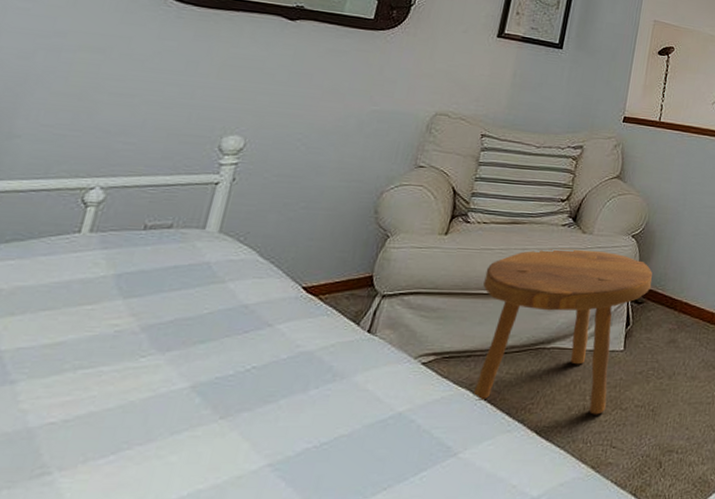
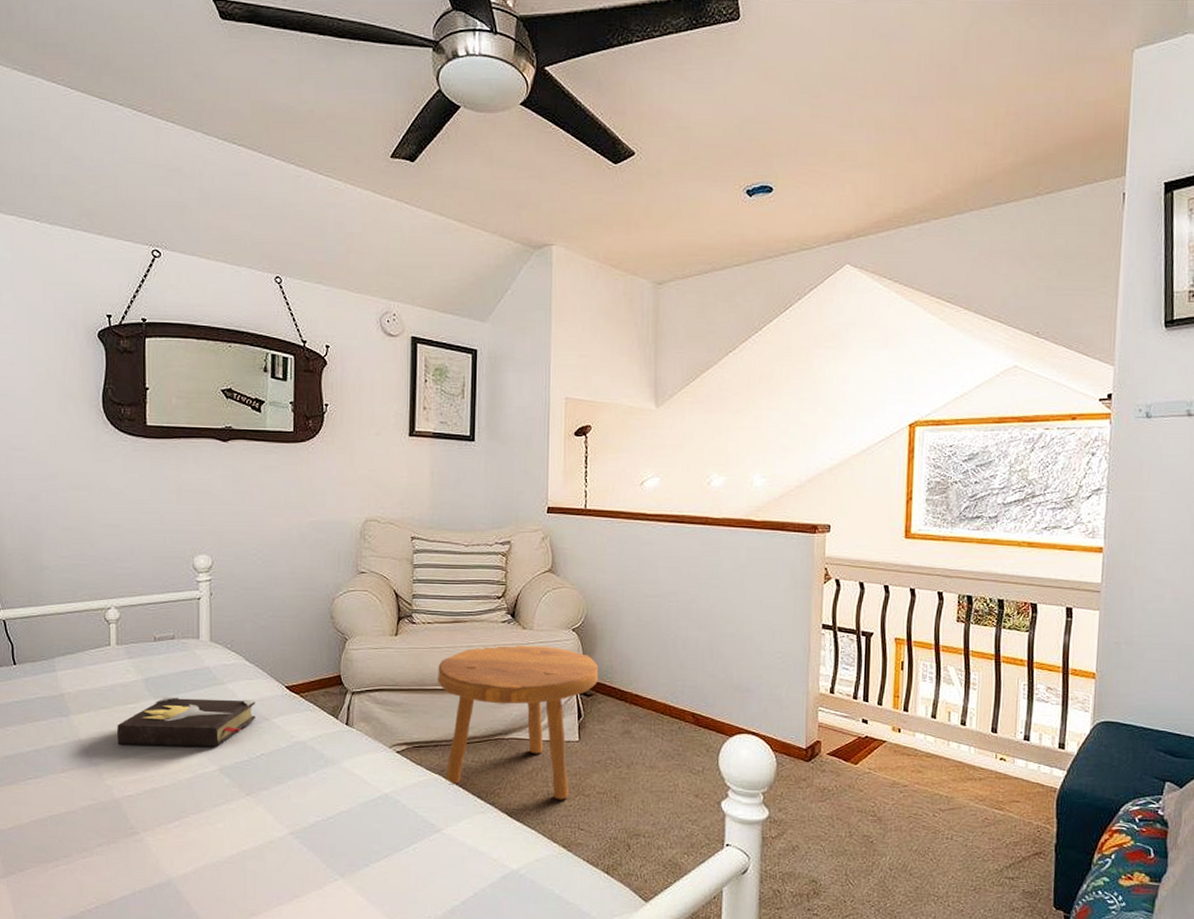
hardback book: none [54,296,260,358] -> present [117,697,256,747]

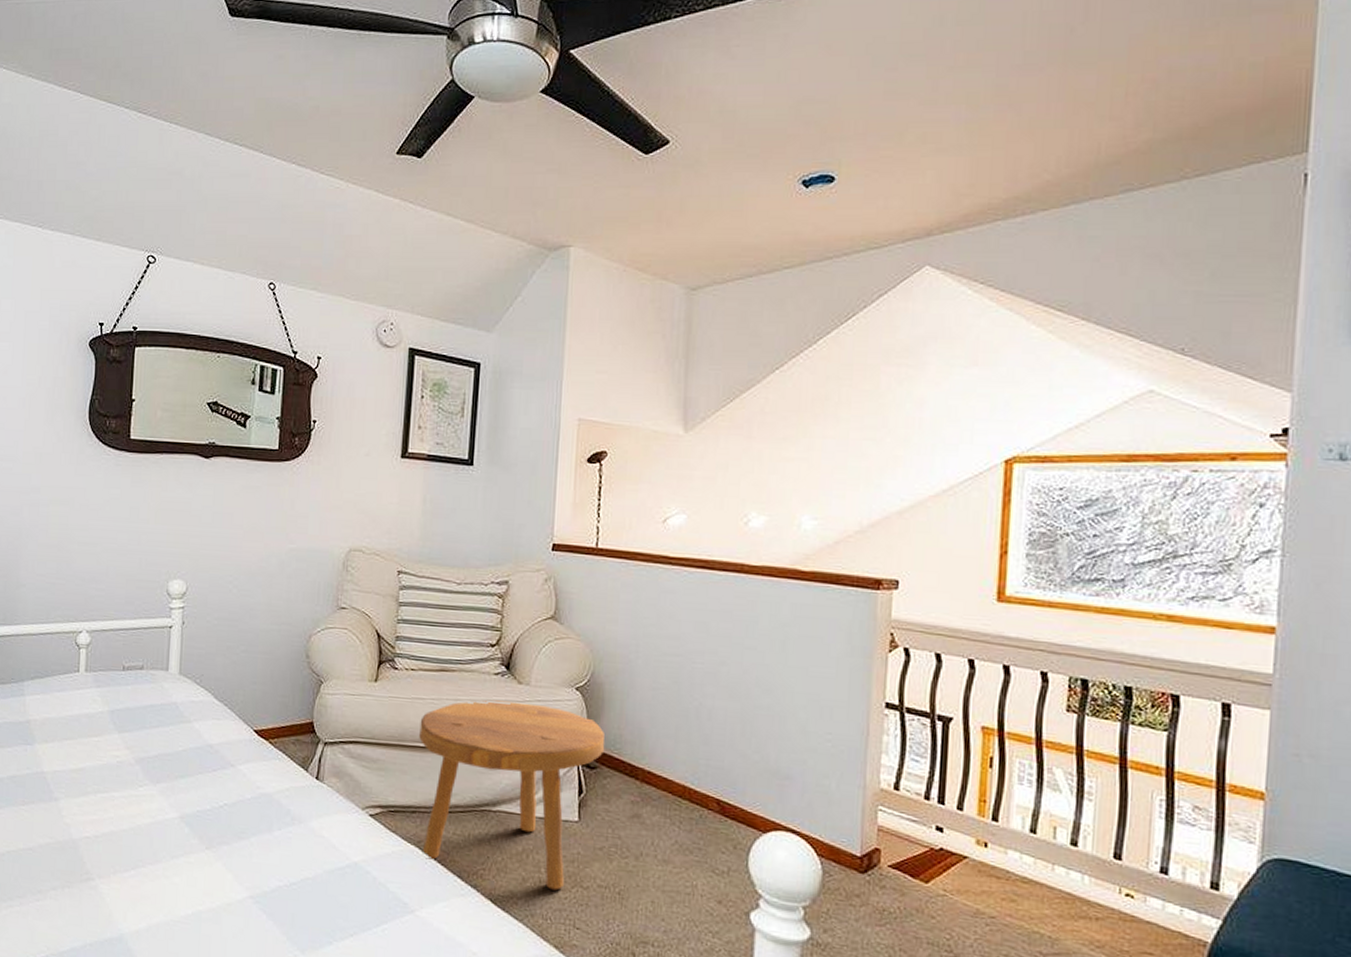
hardback book: present [117,697,256,747] -> none [79,731,222,792]

